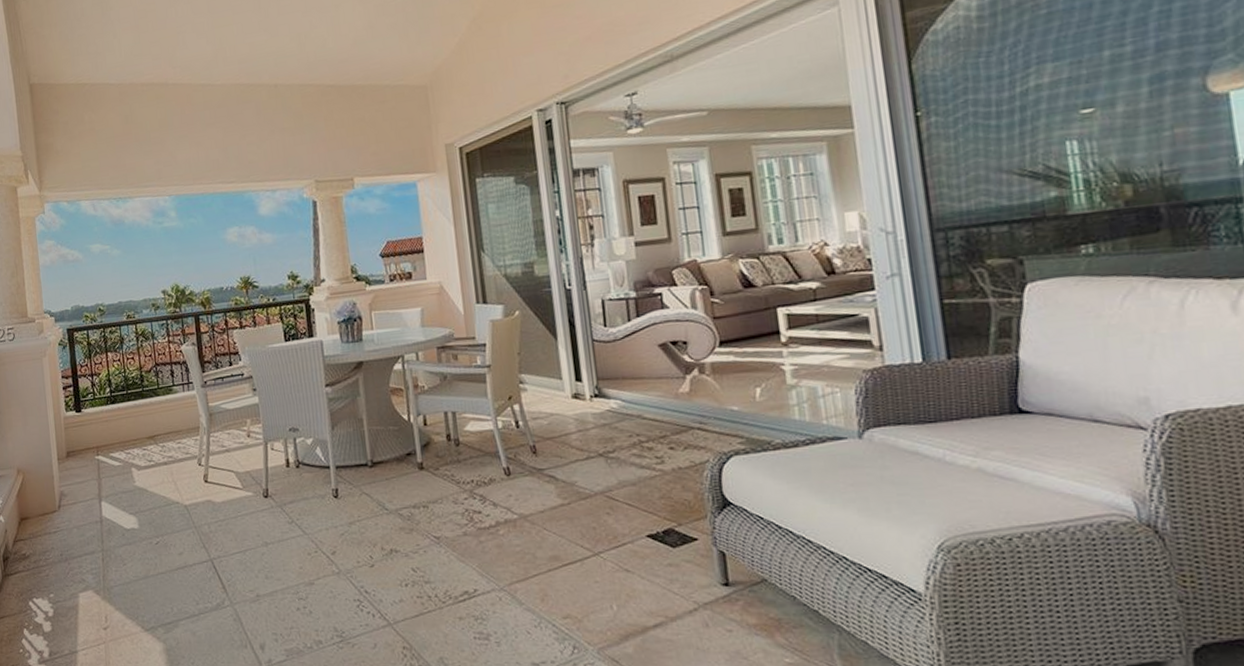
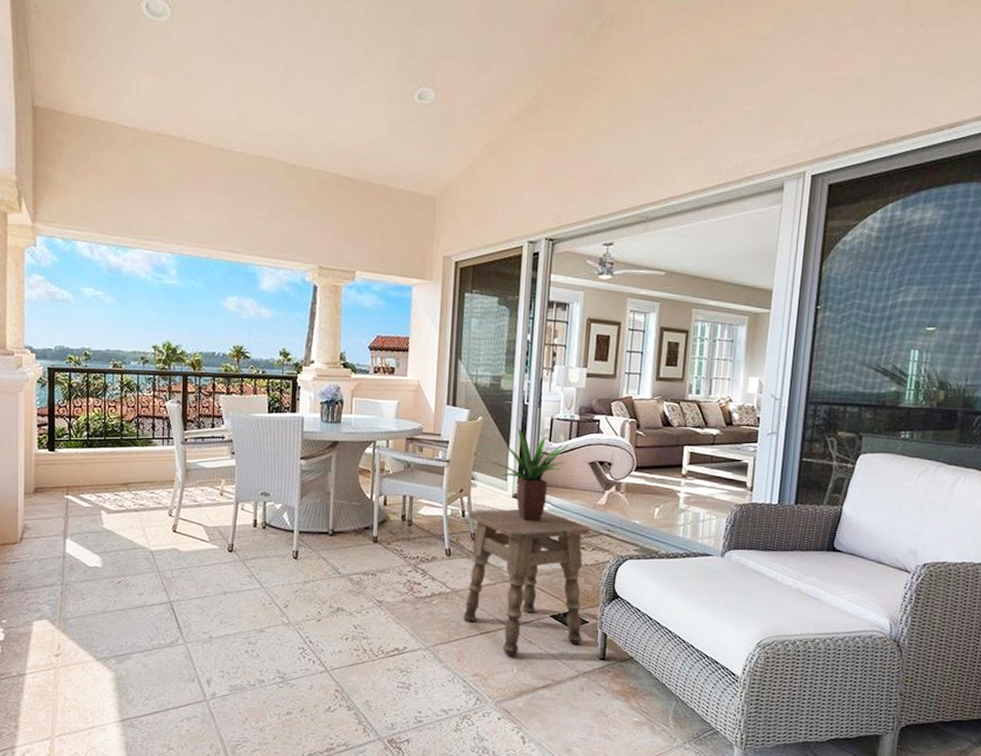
side table: none [524,409,694,590] -> present [464,508,591,656]
potted plant: none [540,316,632,423] -> present [492,427,571,521]

